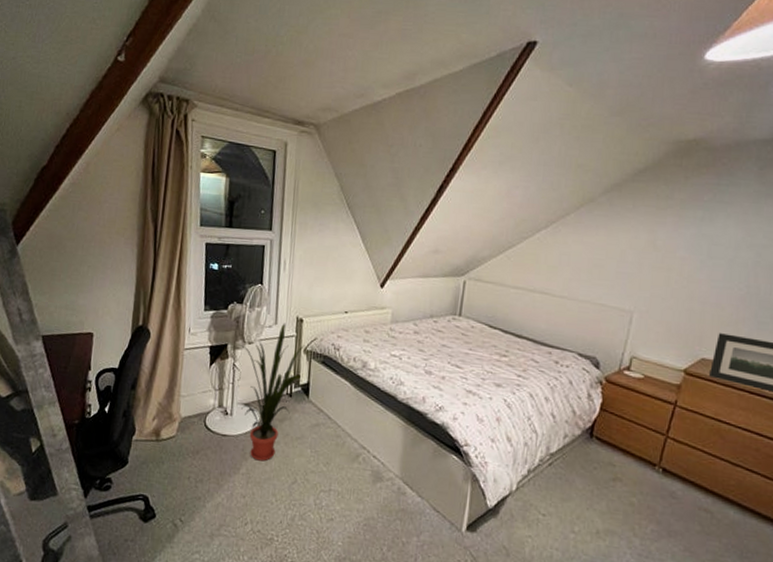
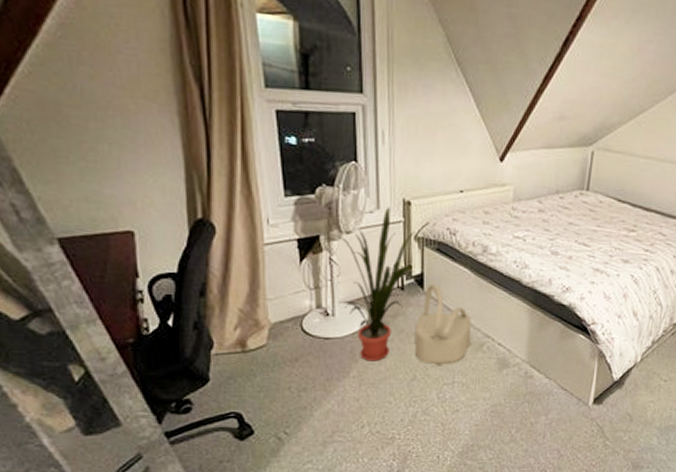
backpack: none [297,393,349,473] -> present [414,283,471,366]

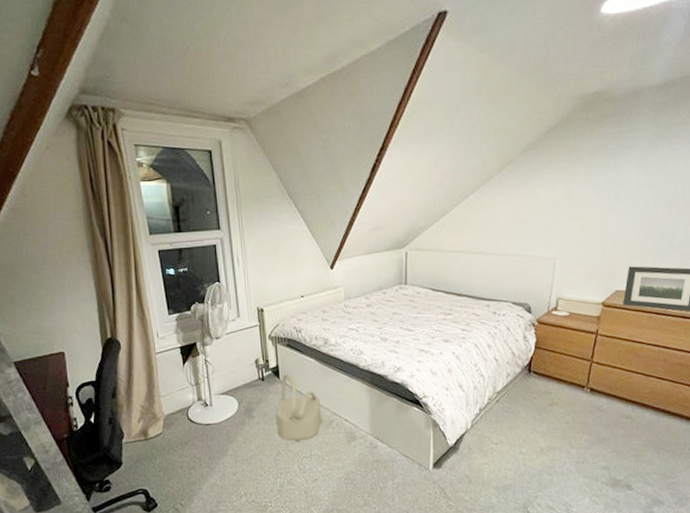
house plant: present [333,207,415,361] -> none [206,315,269,441]

